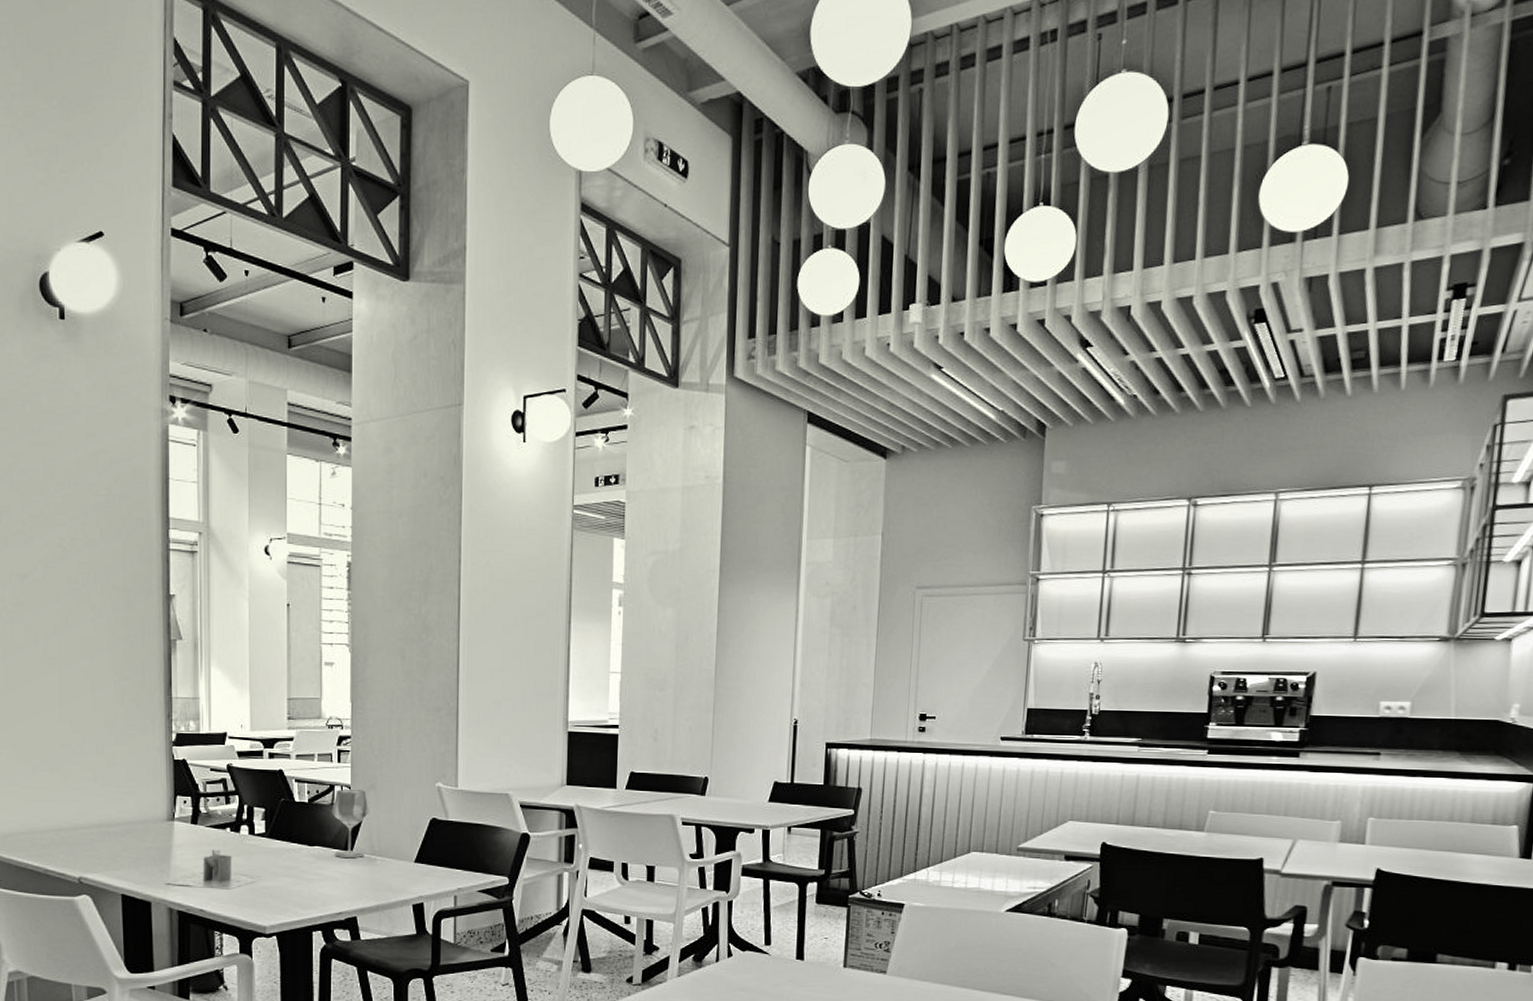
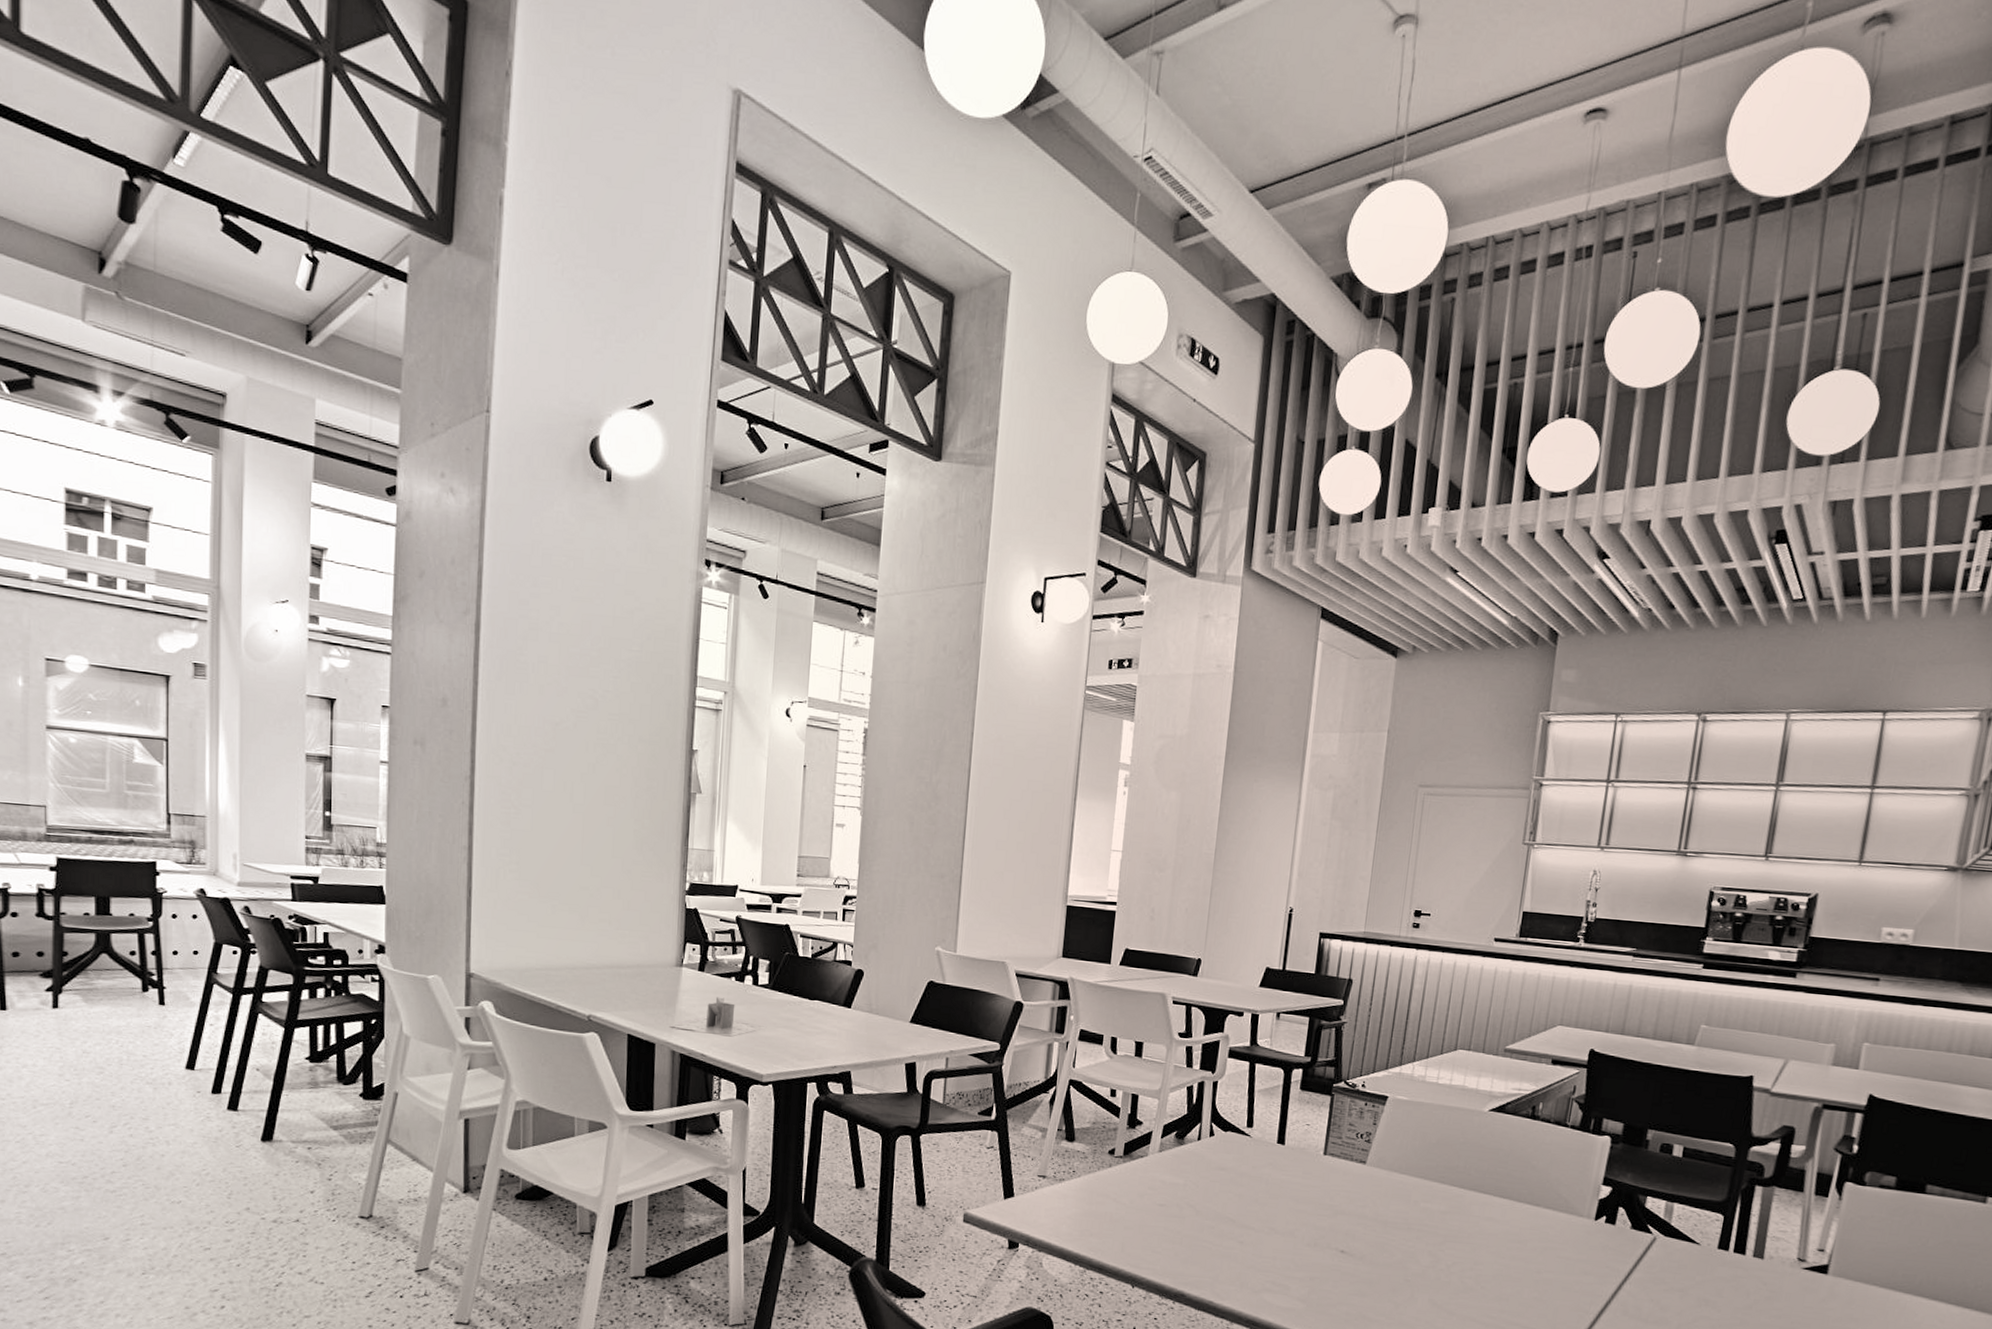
wine glass: present [332,789,369,858] -> none [833,947,870,1014]

